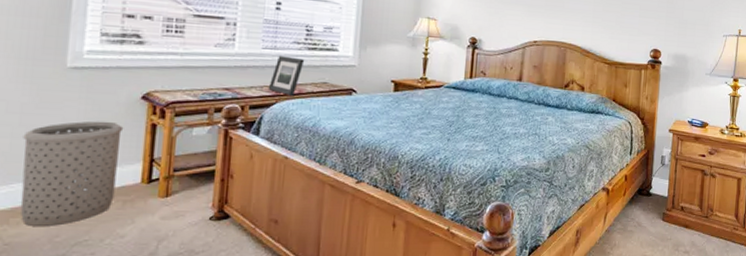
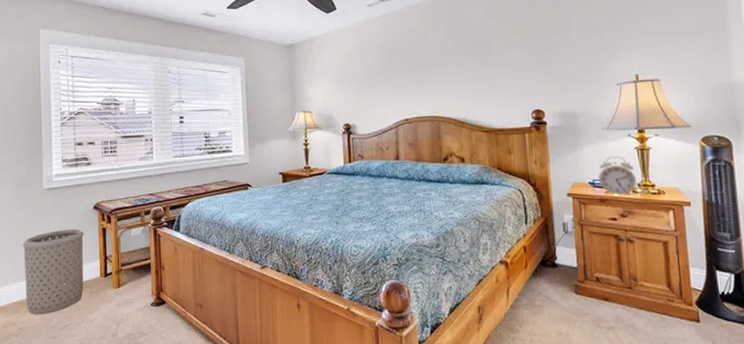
picture frame: present [268,56,305,96] -> none [181,161,207,195]
alarm clock: none [696,100,726,137] -> present [598,156,637,196]

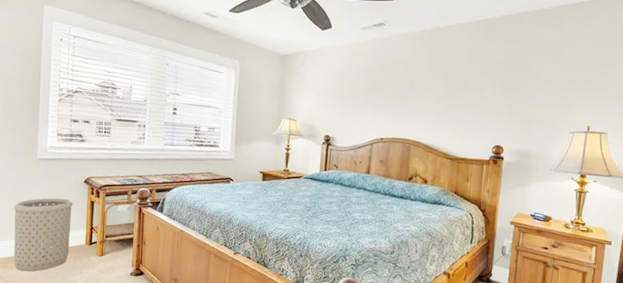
alarm clock: present [598,156,637,196] -> none [538,195,572,231]

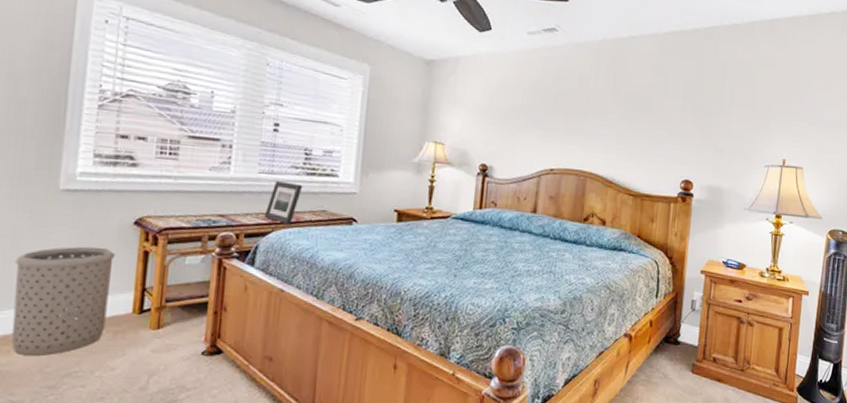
picture frame: none [168,151,194,182] -> present [264,181,303,224]

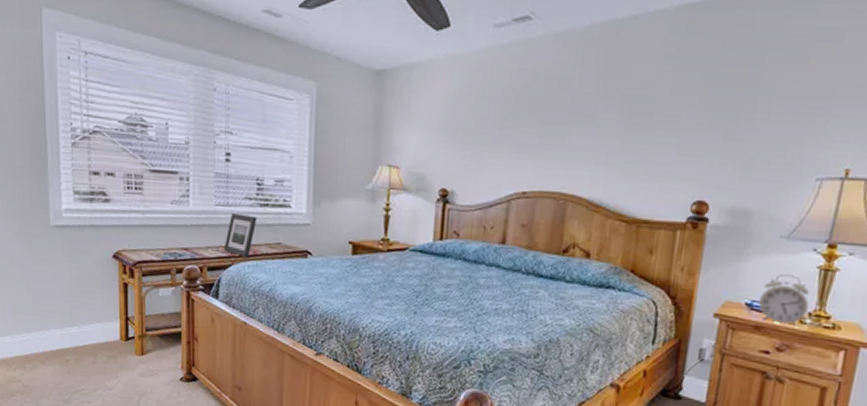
laundry basket: present [11,246,116,356] -> none [25,278,101,374]
alarm clock: none [731,238,767,280] -> present [758,274,810,327]

